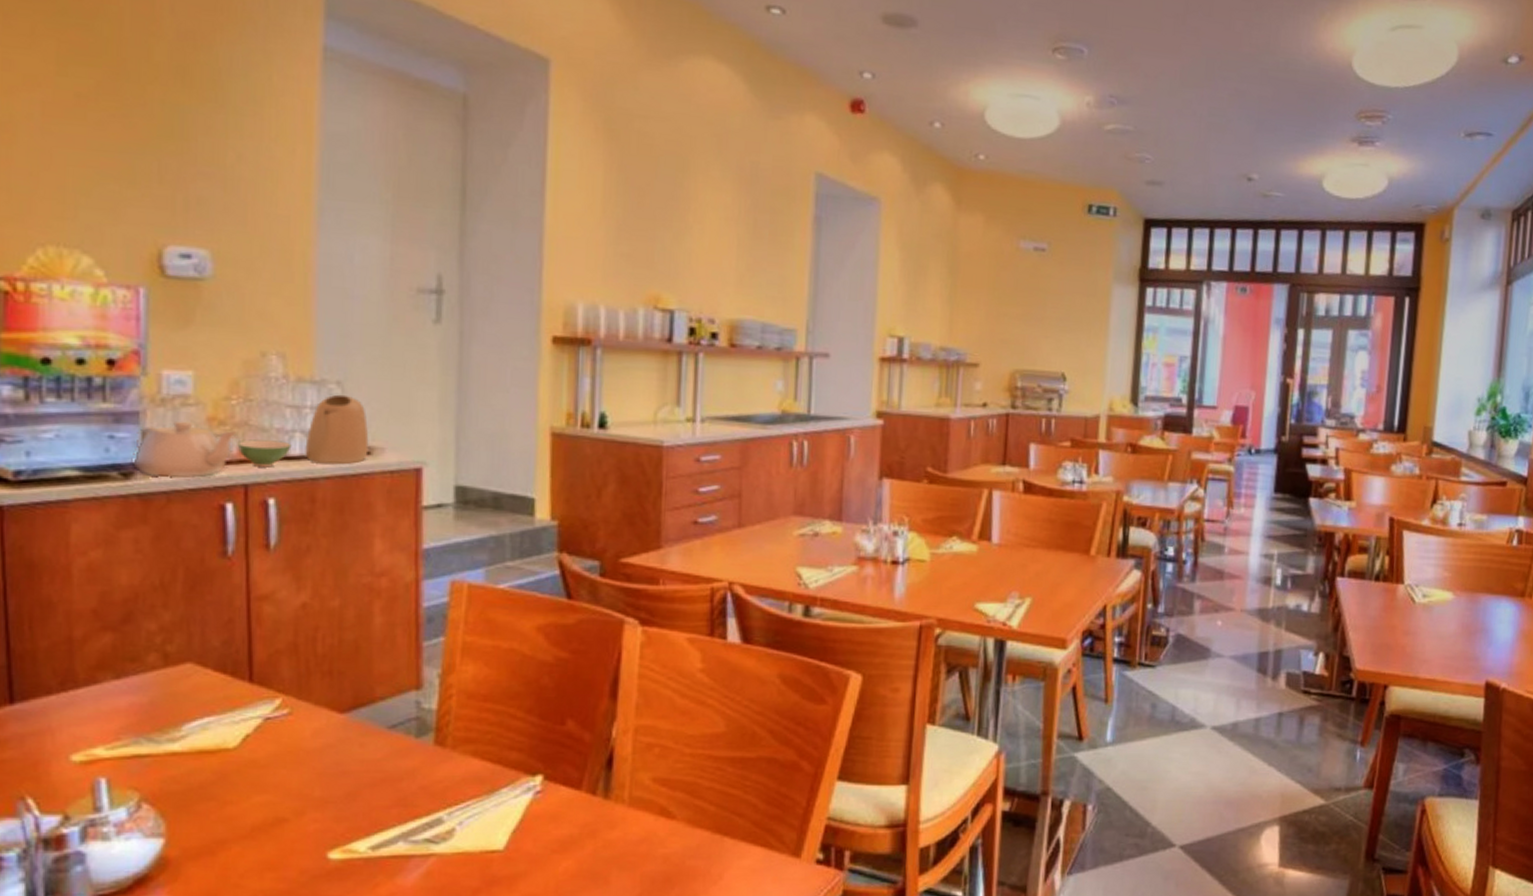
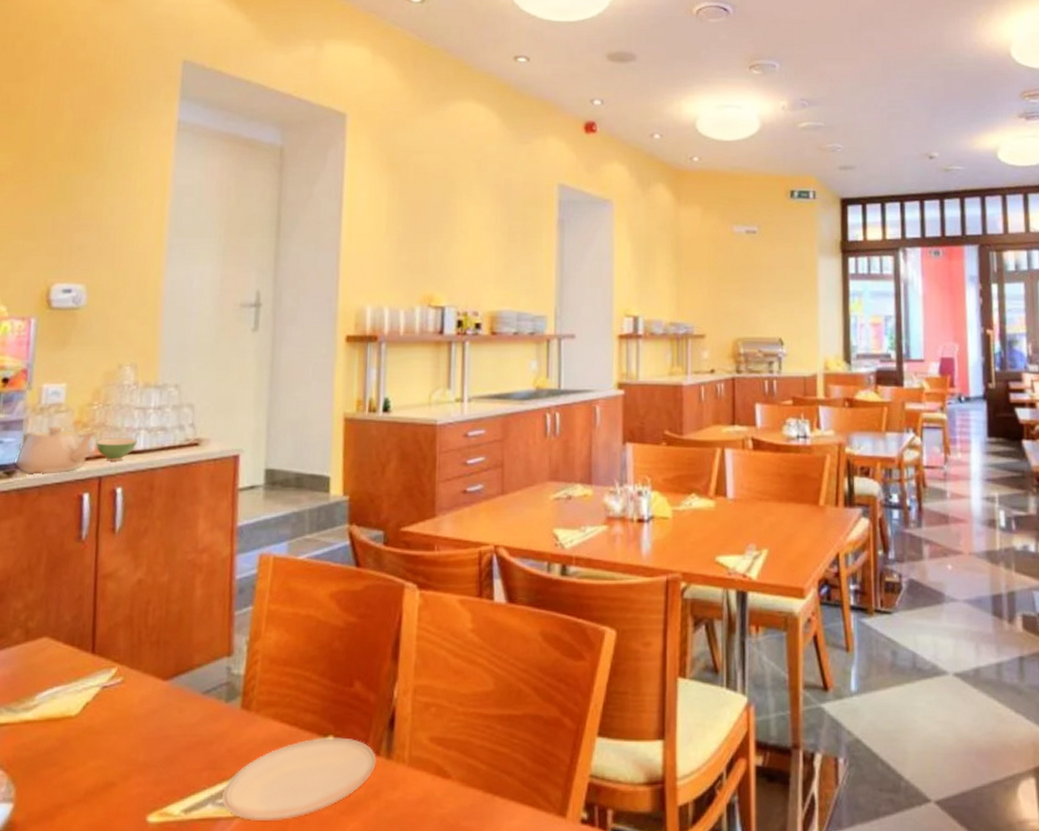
kettle: present [305,394,369,465] -> none [147,396,198,456]
plate: none [415,776,592,860] -> present [222,737,376,822]

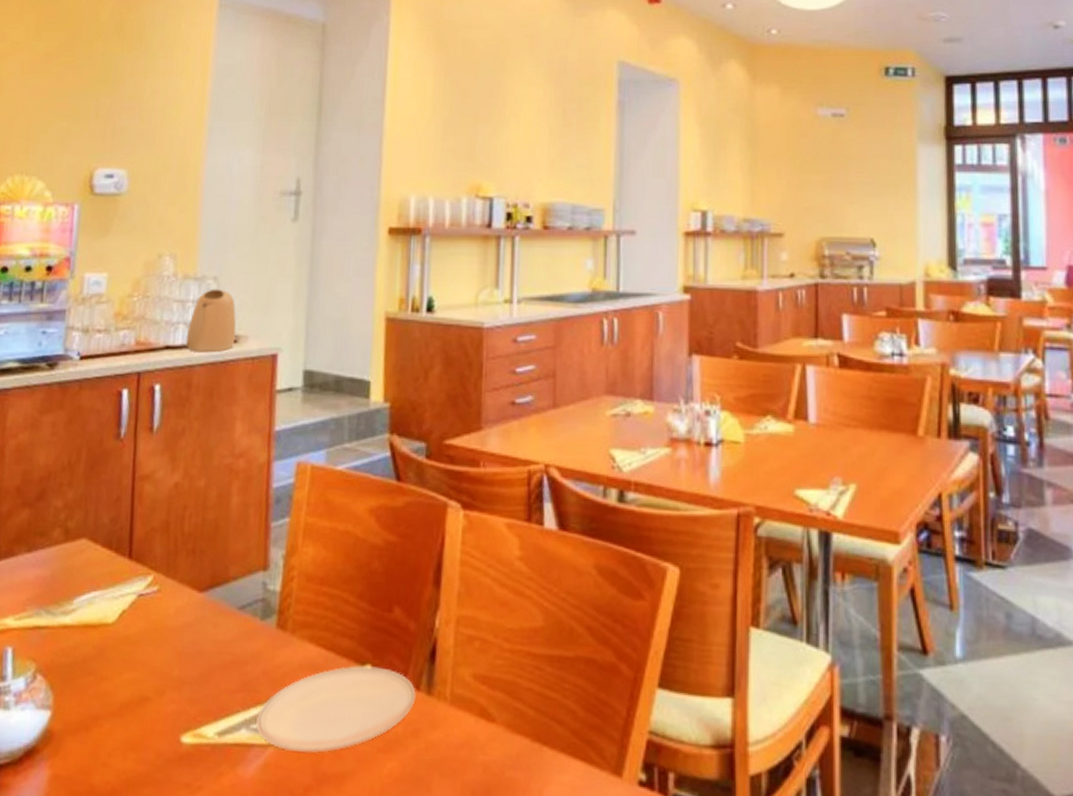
teapot: present [14,425,96,475] -> none [56,317,136,368]
bowl: present [95,438,138,461] -> none [135,331,176,356]
kettle: none [147,396,198,456] -> present [185,289,237,353]

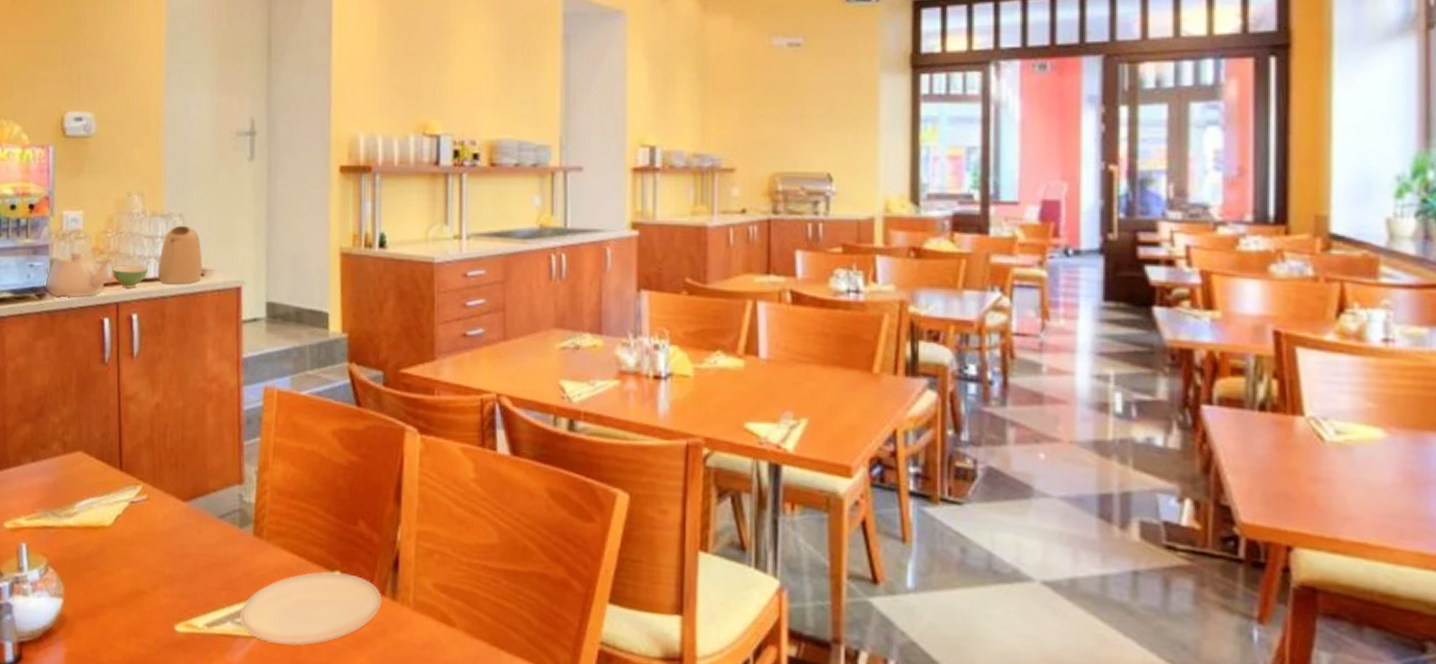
teapot: none [56,317,136,368] -> present [43,251,112,298]
bowl: none [135,331,176,356] -> present [111,265,148,288]

